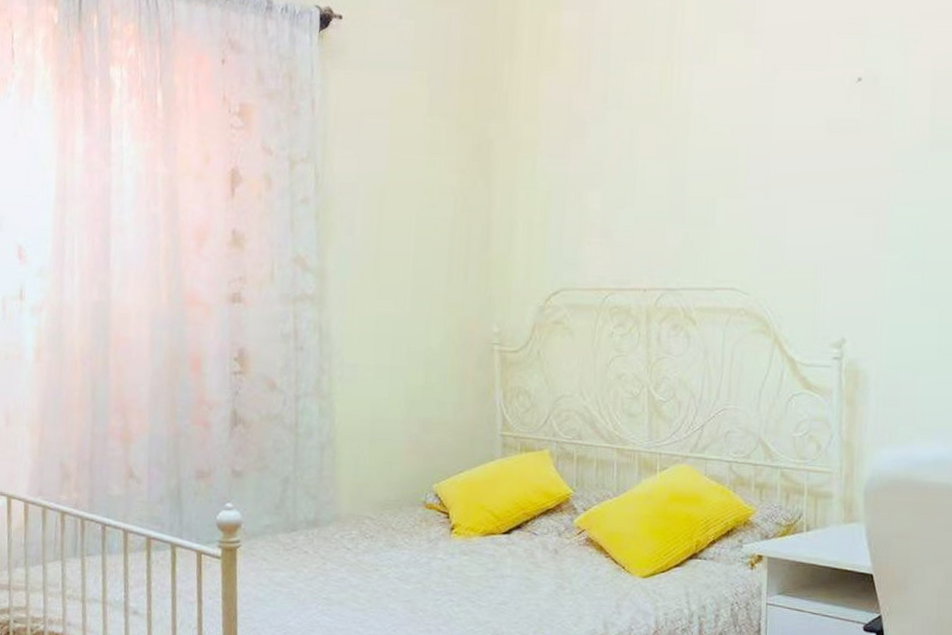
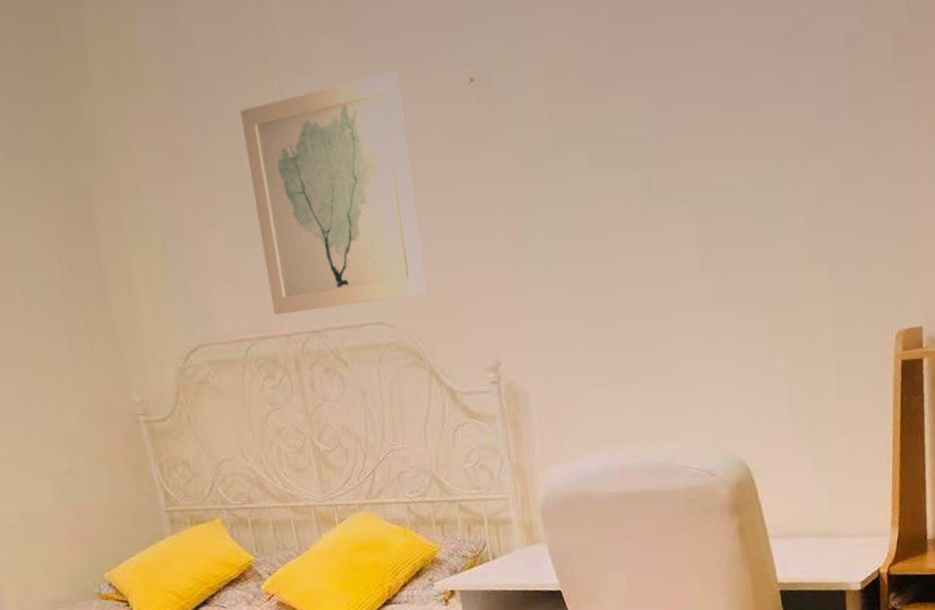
wall art: none [635,66,790,270] -> present [240,71,427,314]

